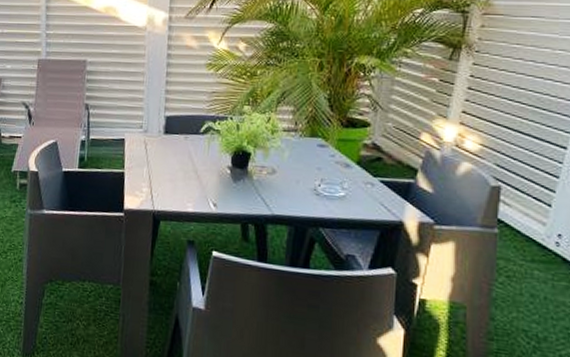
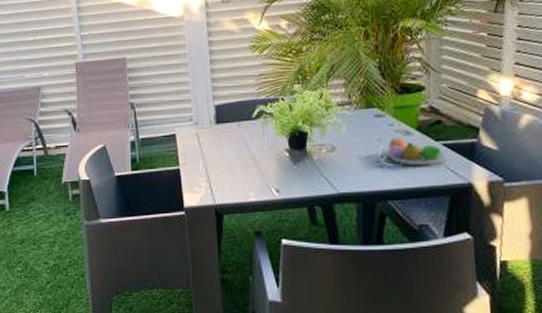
fruit bowl: none [324,169,382,200] -> present [386,138,446,166]

